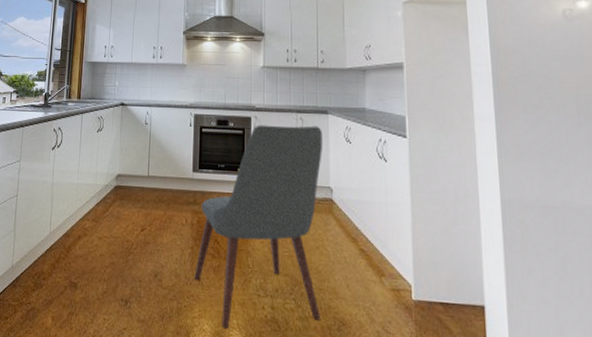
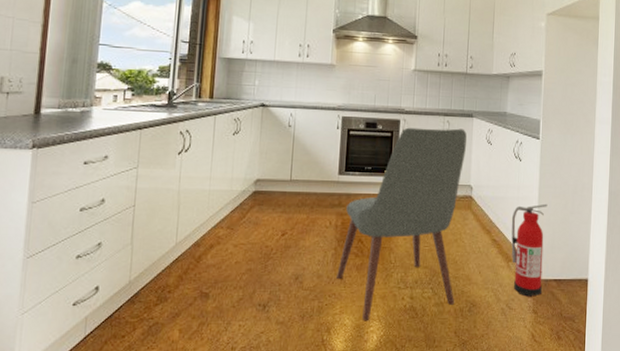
fire extinguisher: none [380,211,425,321] -> present [511,203,548,297]

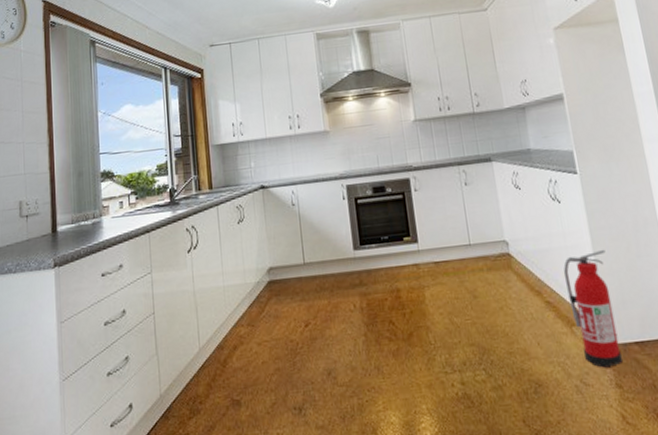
chair: present [337,127,467,320] -> none [369,176,516,416]

